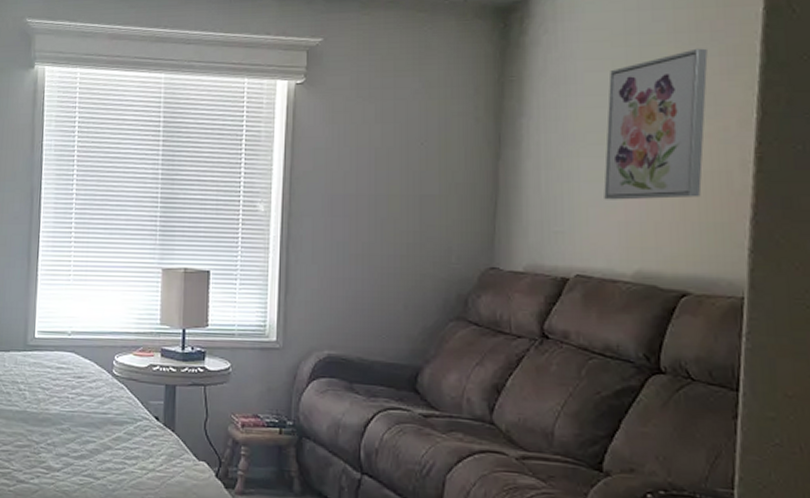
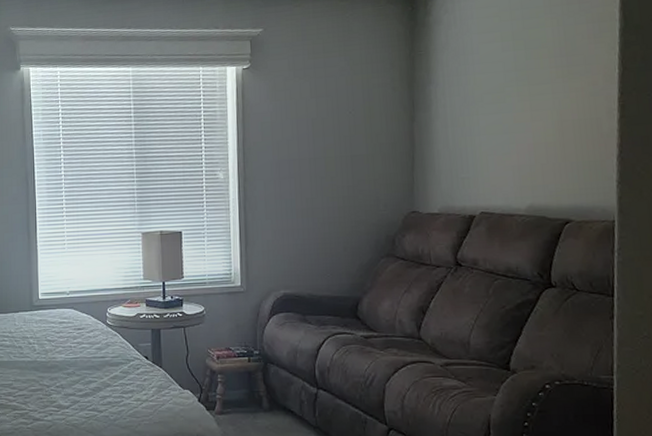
wall art: present [604,48,708,200] -> none [499,17,578,149]

